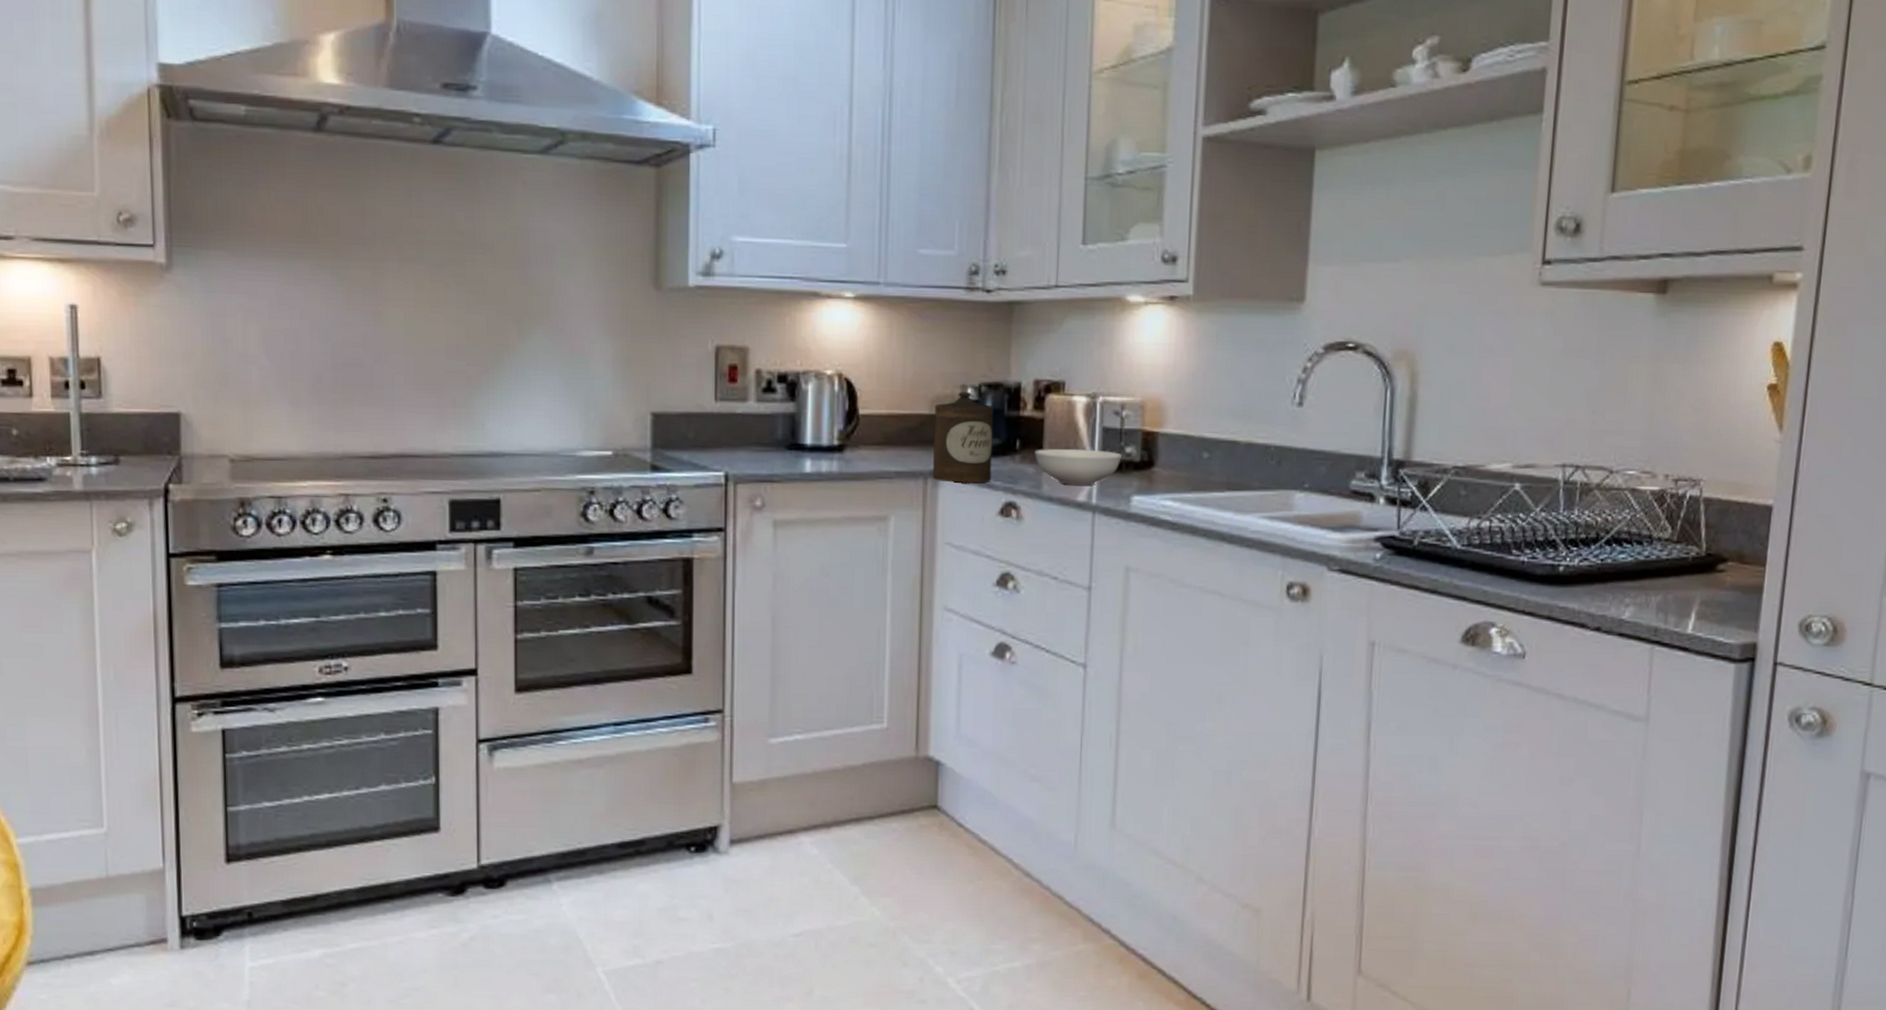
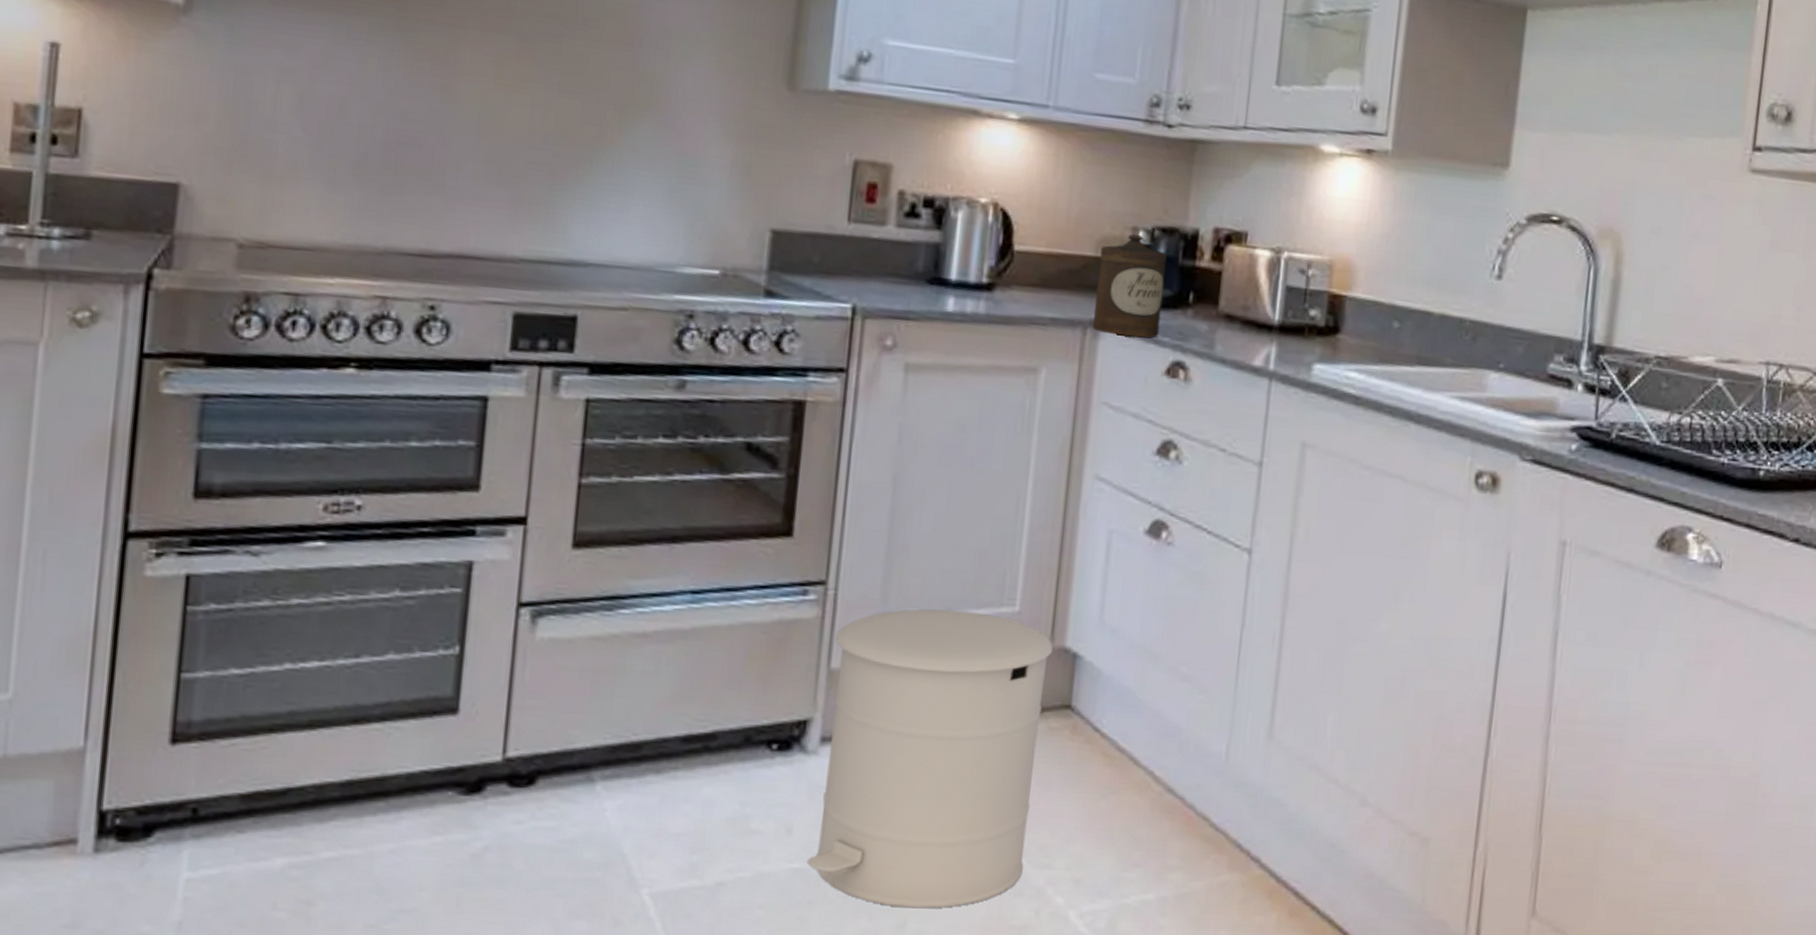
trash can: none [727,728,919,979] -> present [806,609,1054,909]
bowl: present [1035,448,1123,485] -> none [1209,304,1306,349]

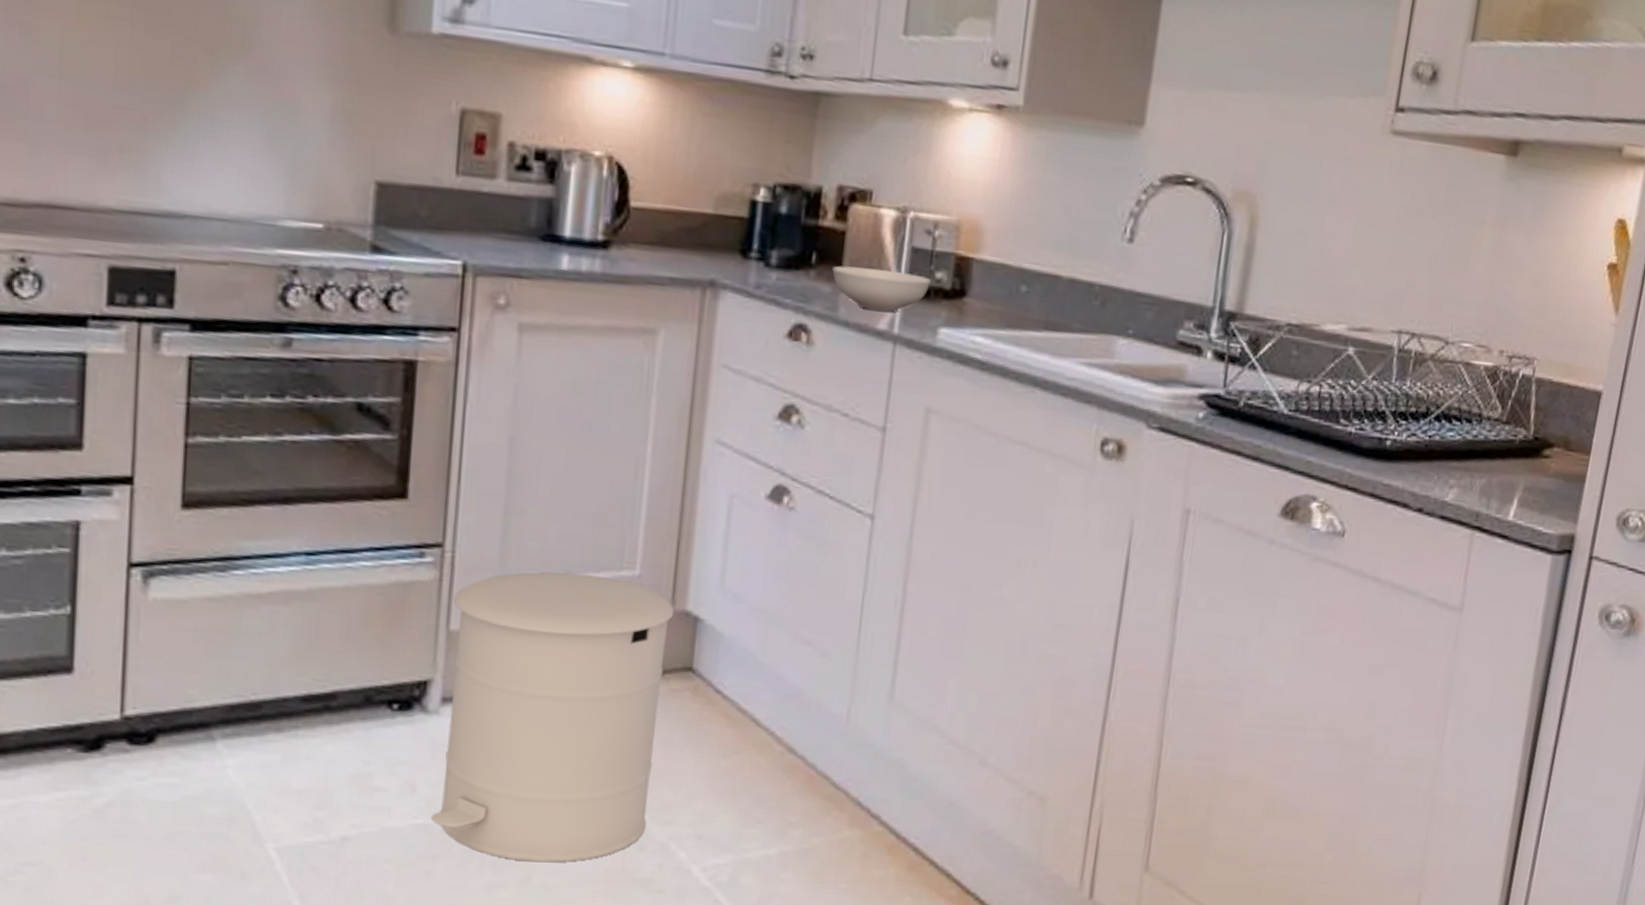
canister: present [1092,233,1167,338] -> none [712,190,789,300]
bowl: none [1209,304,1306,349] -> present [832,265,932,312]

